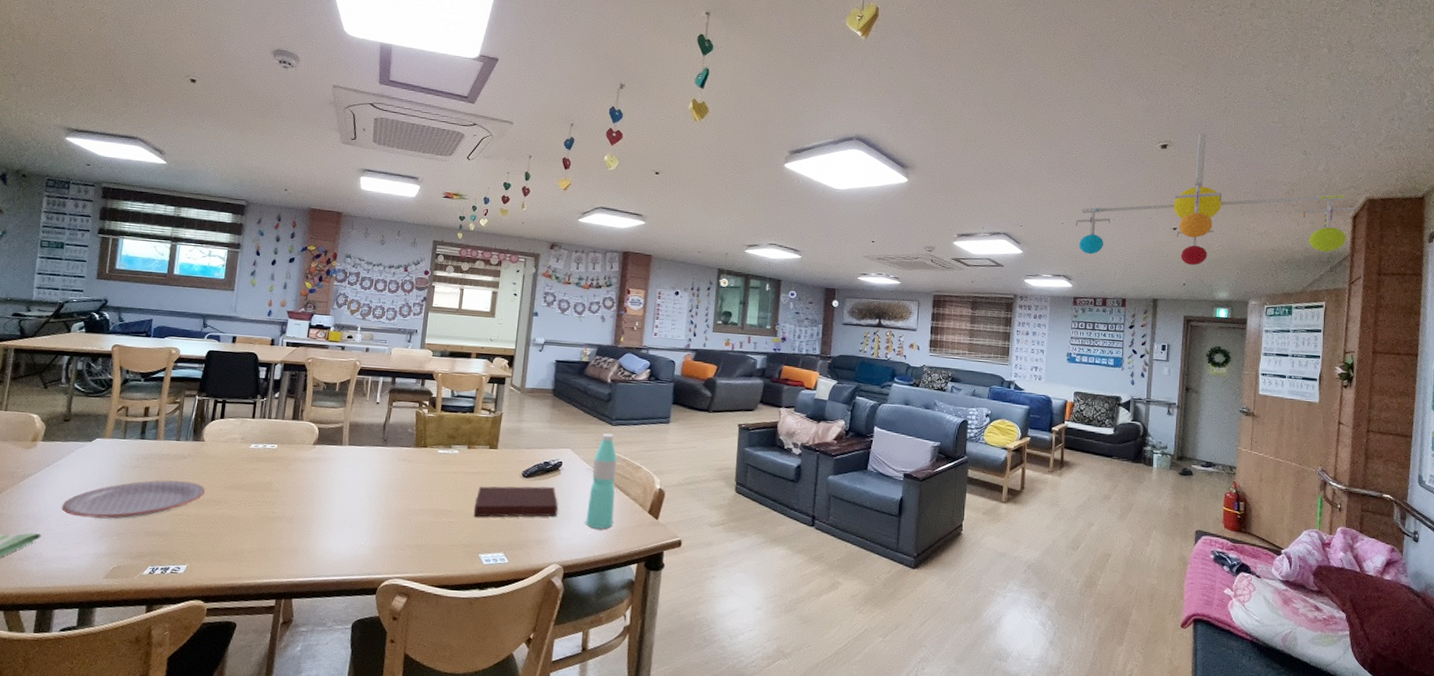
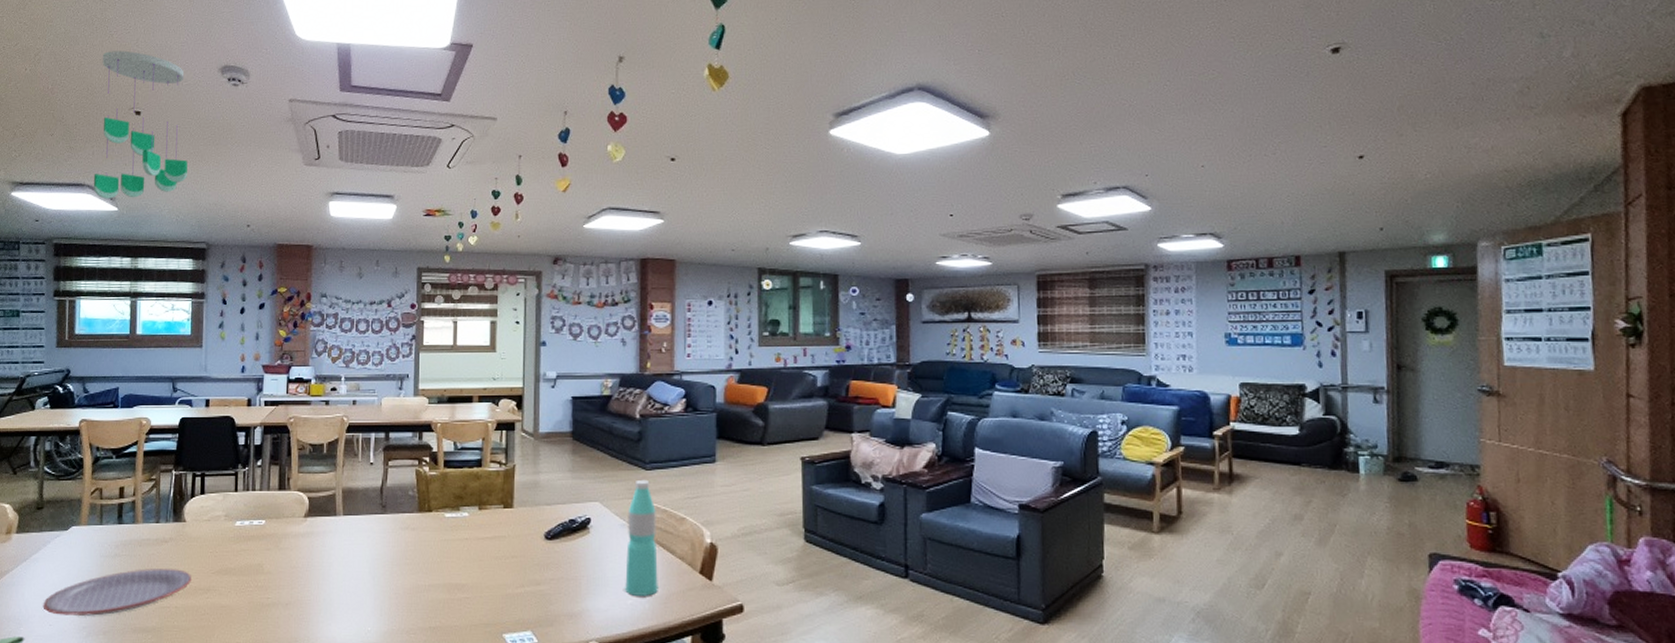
ceiling mobile: none [145,23,240,155] -> present [93,50,188,199]
notebook: present [473,486,558,517] -> none [492,548,590,590]
mobile: present [1075,133,1355,266] -> none [1220,26,1626,204]

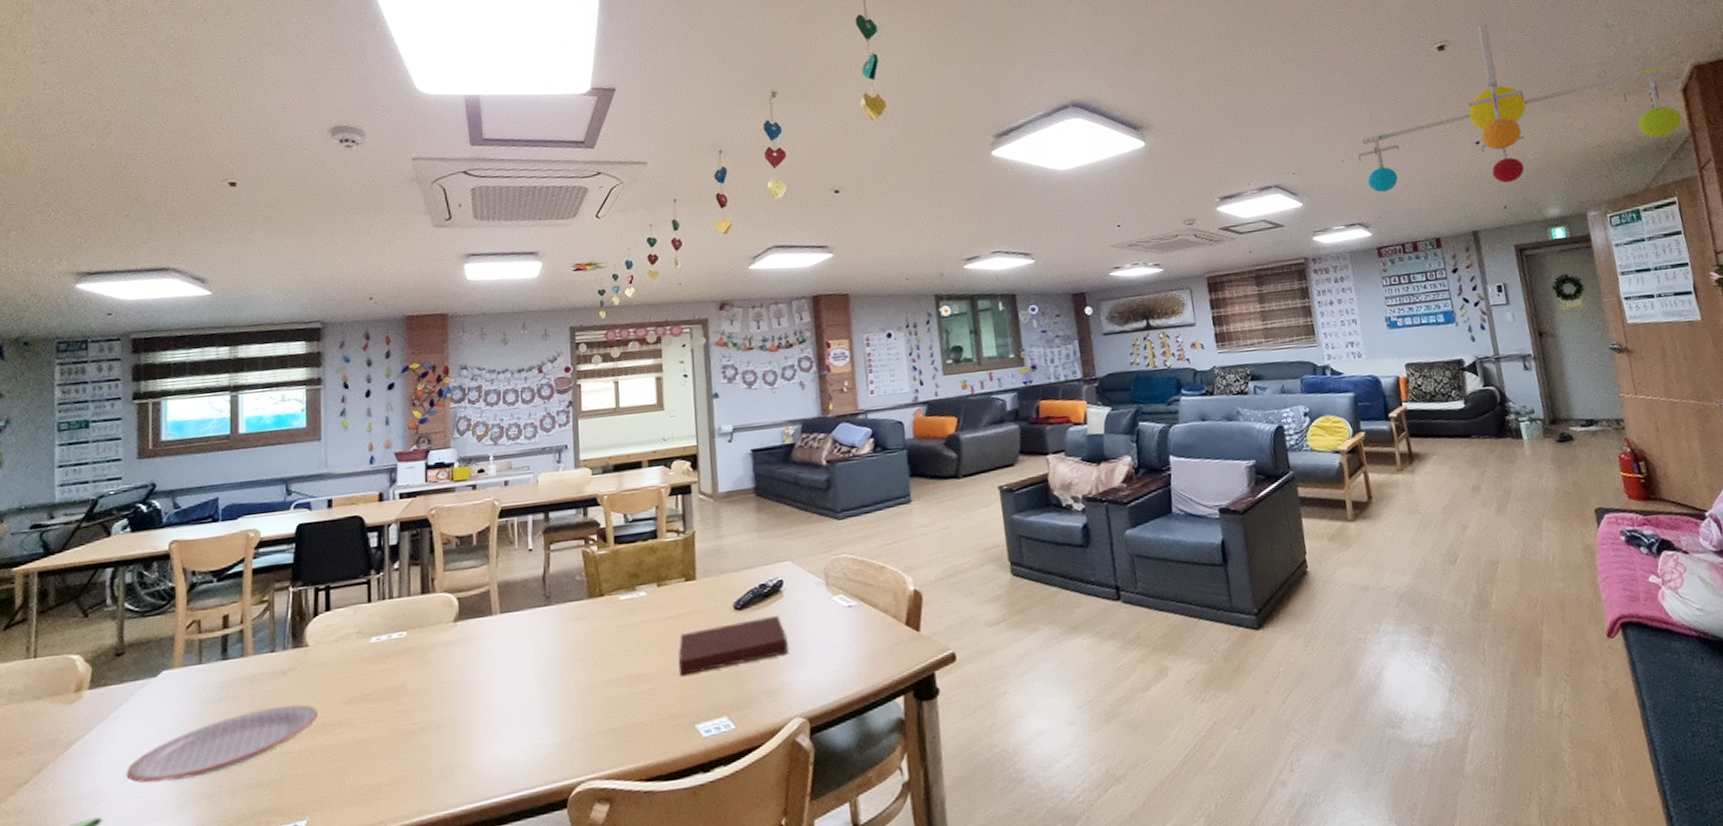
ceiling mobile: present [93,50,188,199] -> none [180,117,295,283]
notebook: none [492,548,590,590] -> present [678,615,788,676]
water bottle: present [625,479,658,596] -> none [822,530,863,660]
mobile: none [1220,26,1626,204] -> present [1357,24,1685,193]

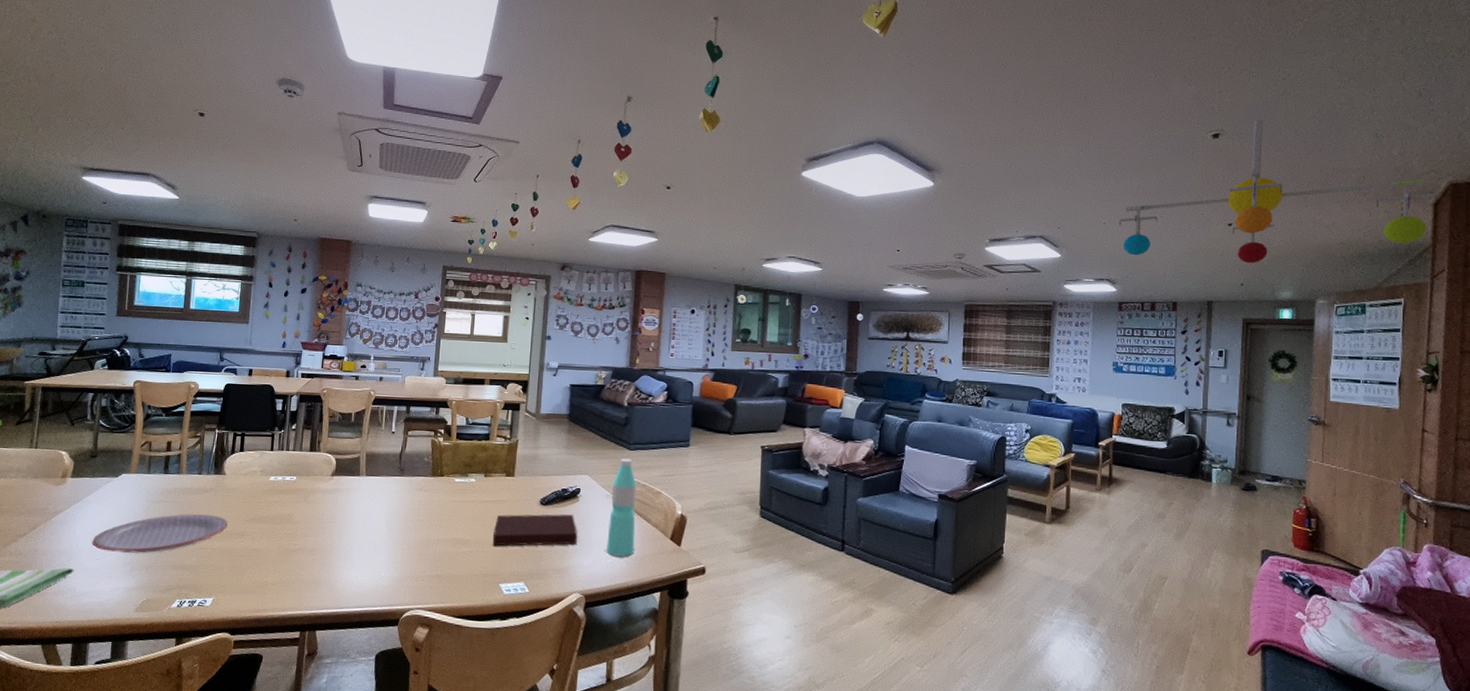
water bottle: none [822,530,863,660] -> present [606,458,637,557]

